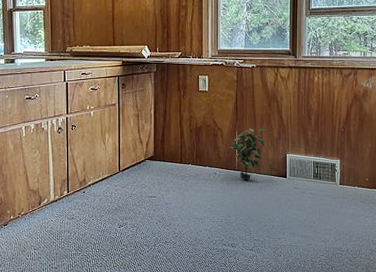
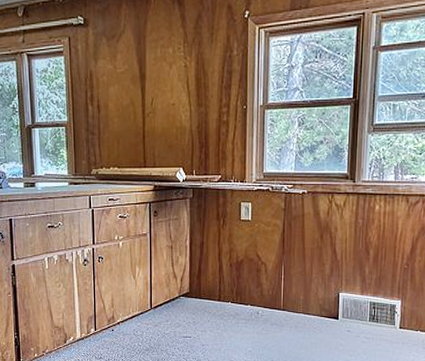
potted plant: present [229,128,266,179] -> none [274,263,316,320]

